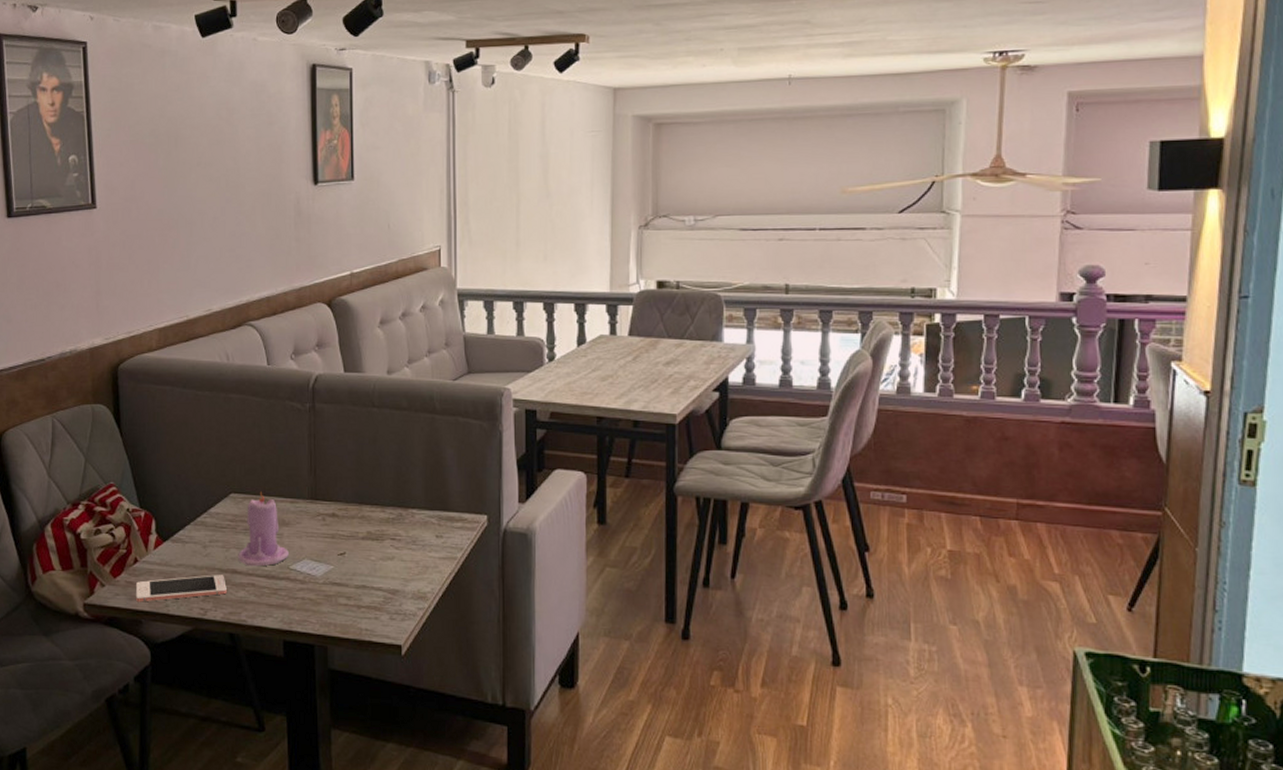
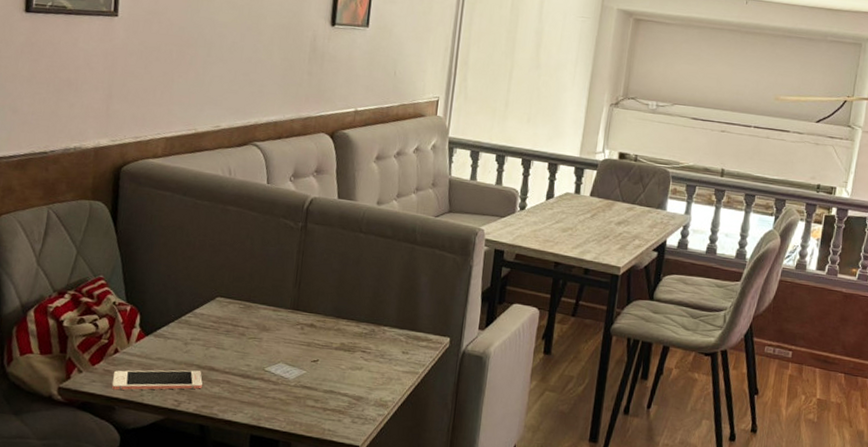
candle: present [238,491,289,567] -> none [216,298,266,366]

